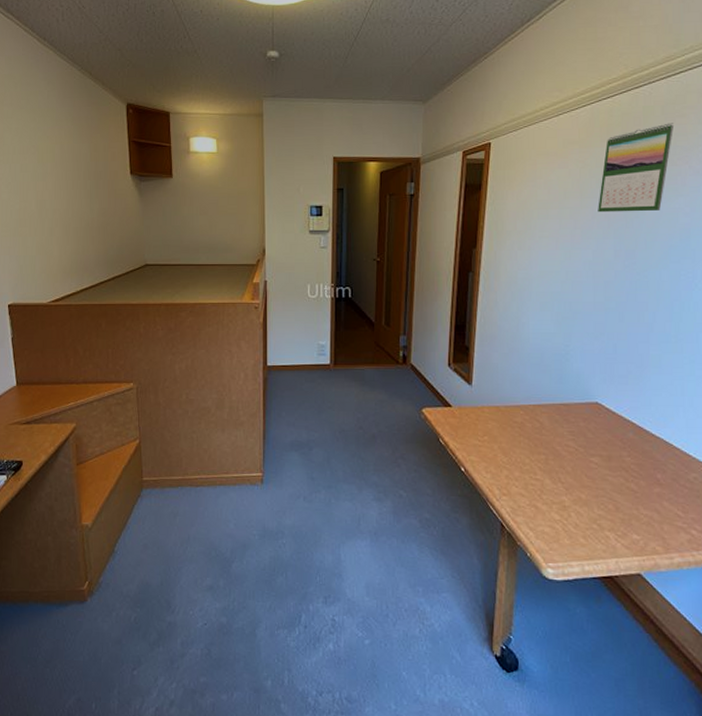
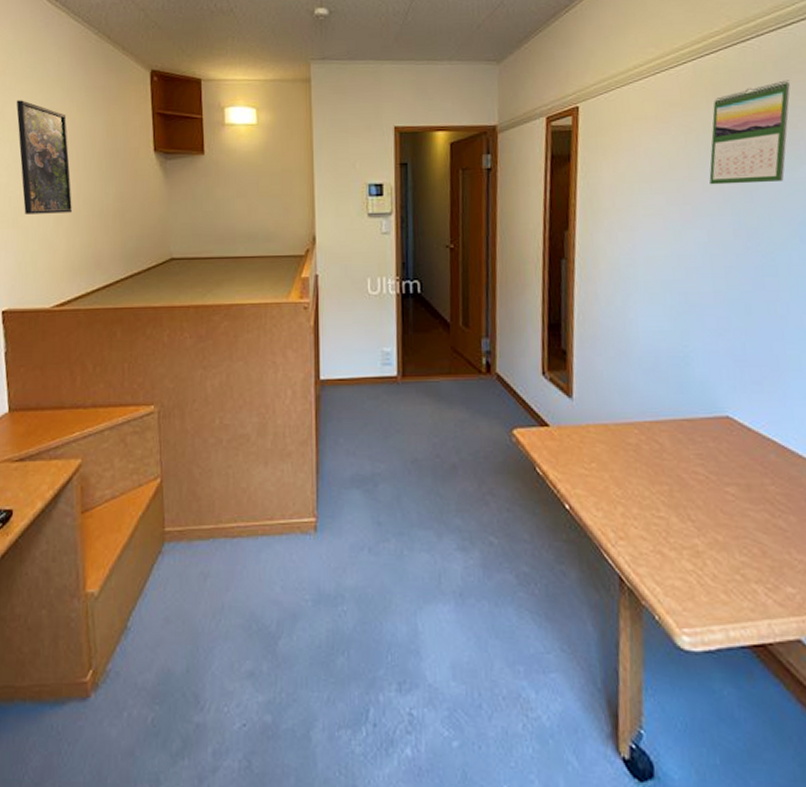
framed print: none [13,127,63,225] -> present [16,100,72,214]

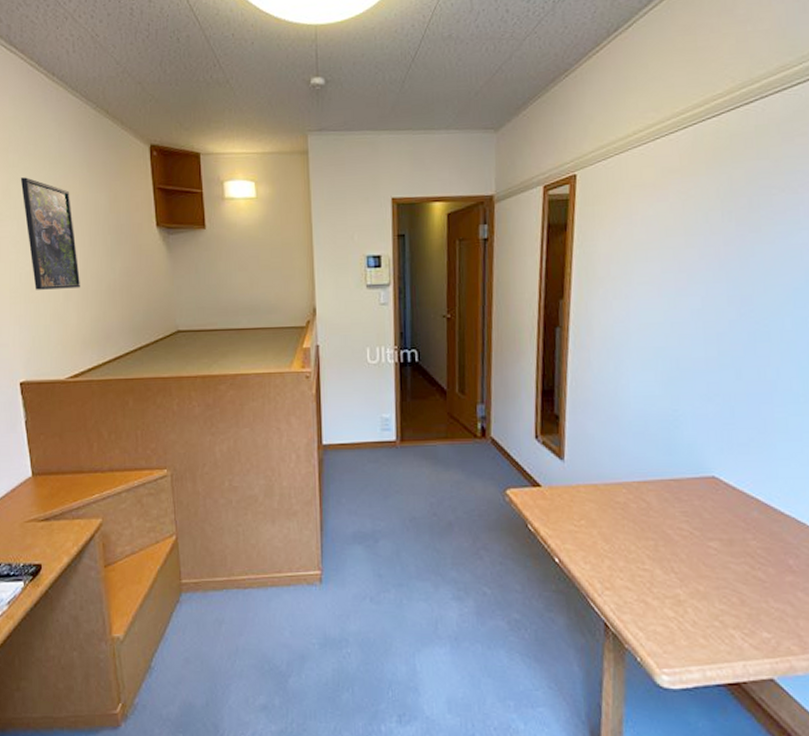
calendar: present [709,80,790,185] -> none [706,143,792,252]

